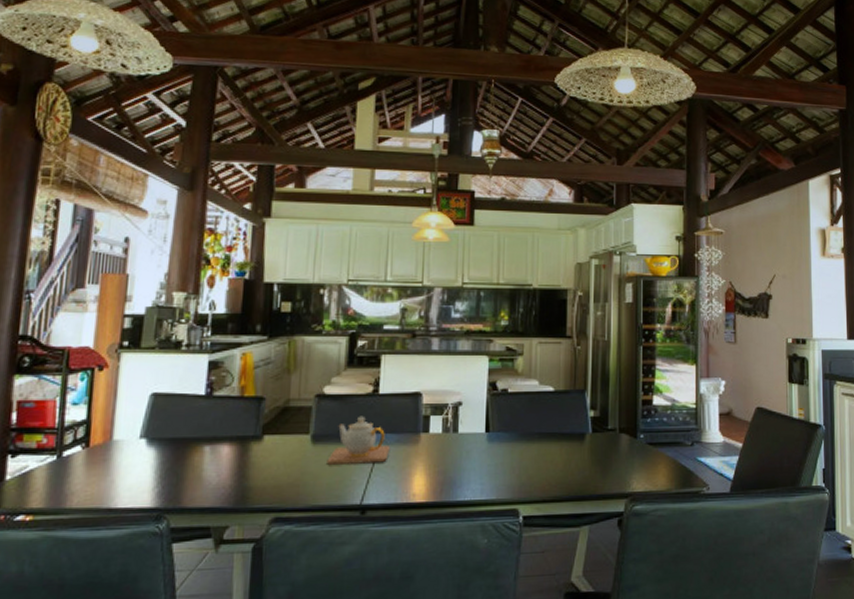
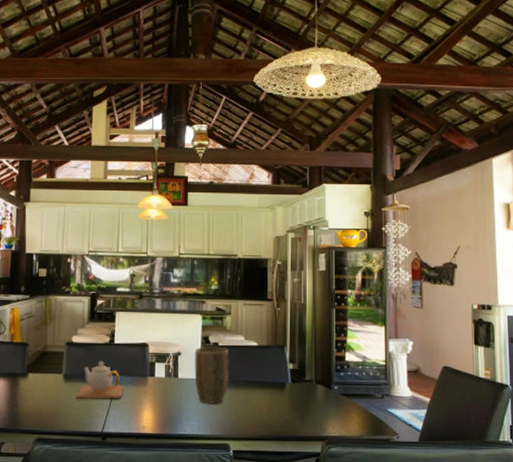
plant pot: none [478,393,521,463] -> present [194,346,230,404]

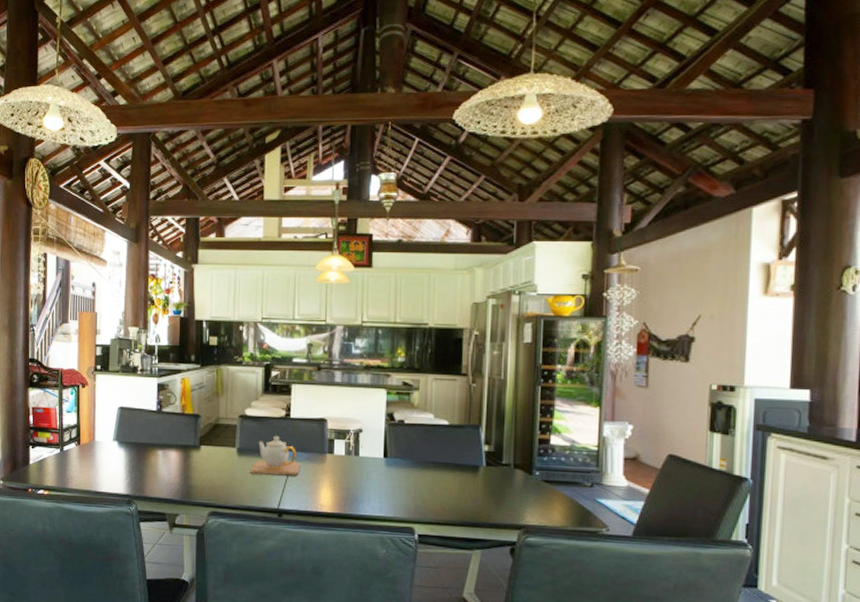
plant pot: present [194,346,230,404] -> none [377,424,417,485]

